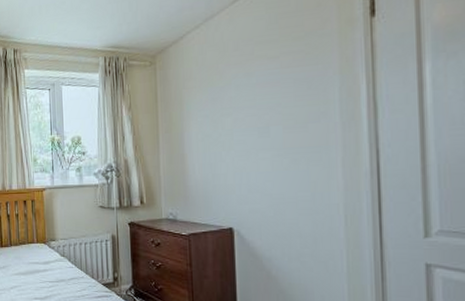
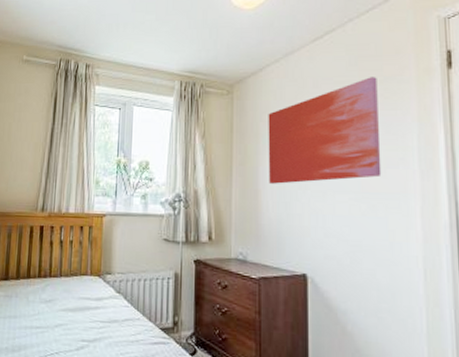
wall art: none [190,33,303,148] -> present [268,77,382,184]

